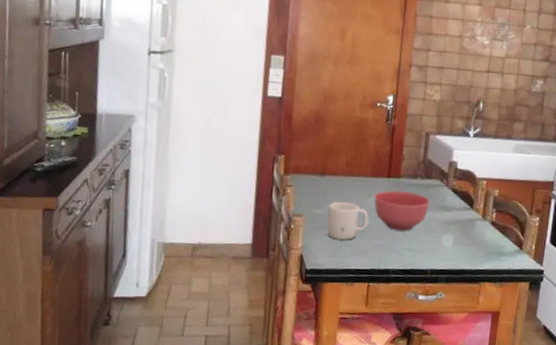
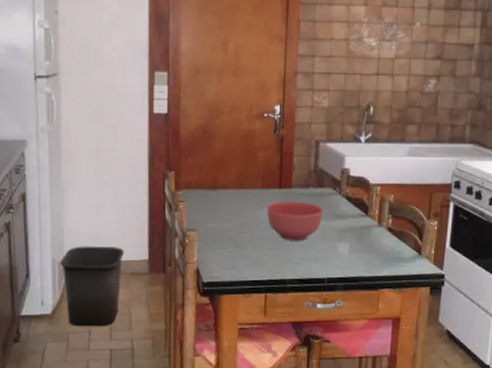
waste bin: none [160,226,227,311] -> present [60,246,124,327]
mug: present [327,201,369,240] -> none [221,214,262,252]

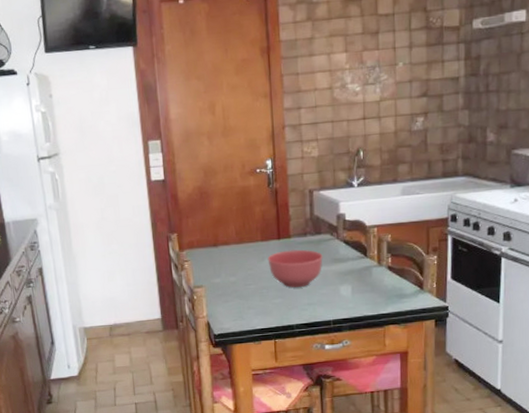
waste bin: present [60,246,124,327] -> none [81,309,139,385]

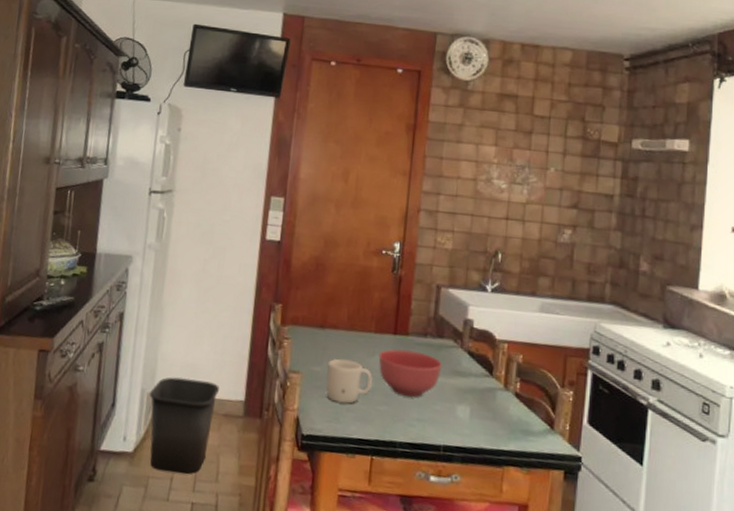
waste bin: none [81,309,139,385] -> present [150,377,219,474]
mug: none [225,267,266,304] -> present [326,358,373,404]

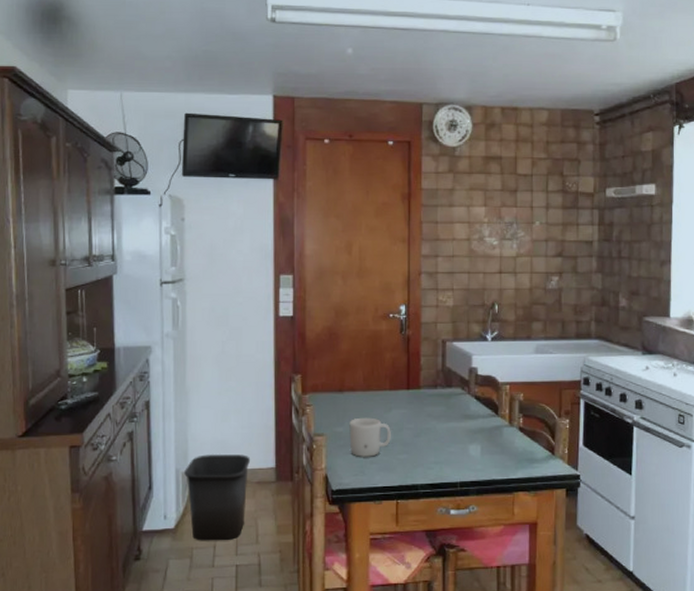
bowl: present [378,349,442,397] -> none [395,402,453,443]

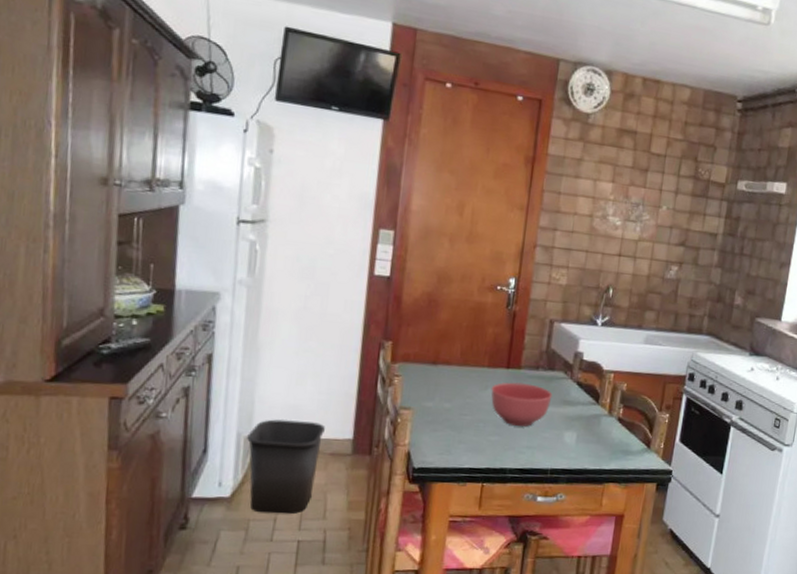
mug: present [349,417,391,457] -> none [438,393,485,436]
bowl: none [395,402,453,443] -> present [491,382,552,427]

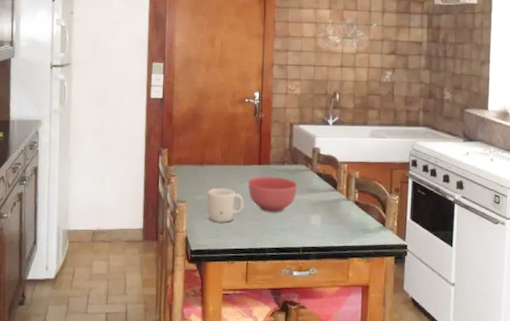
waste bin: present [247,419,325,514] -> none [65,215,121,291]
mug: none [438,393,485,436] -> present [207,187,244,222]

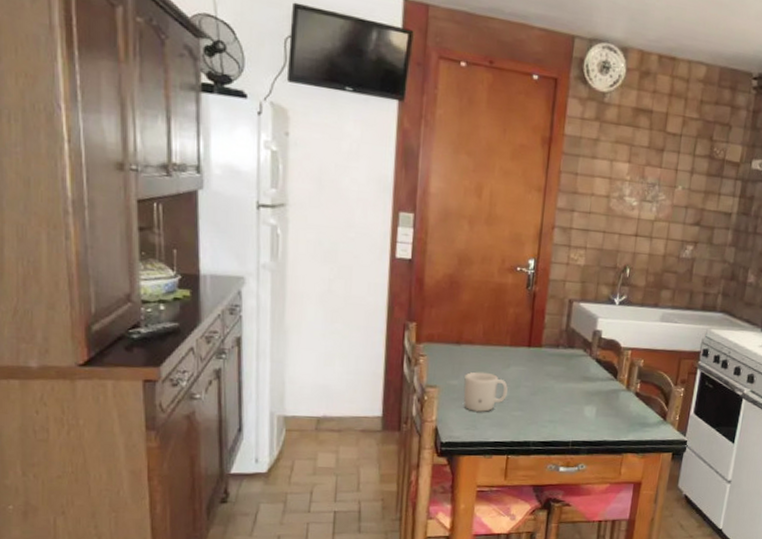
bowl: present [247,176,298,212] -> none [513,360,573,402]

